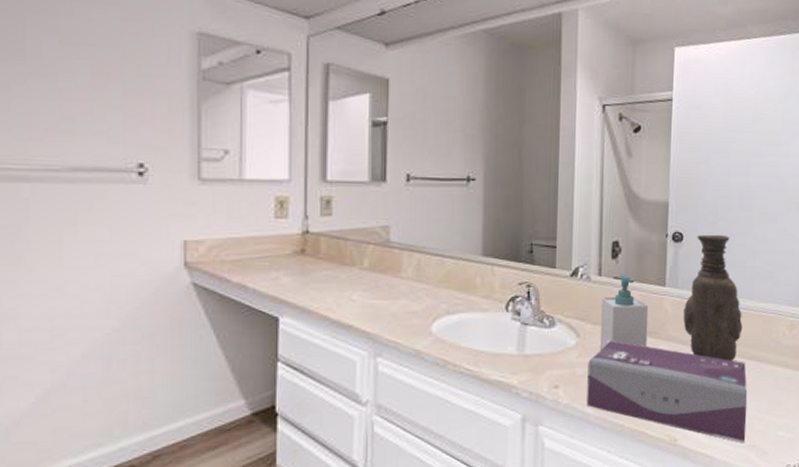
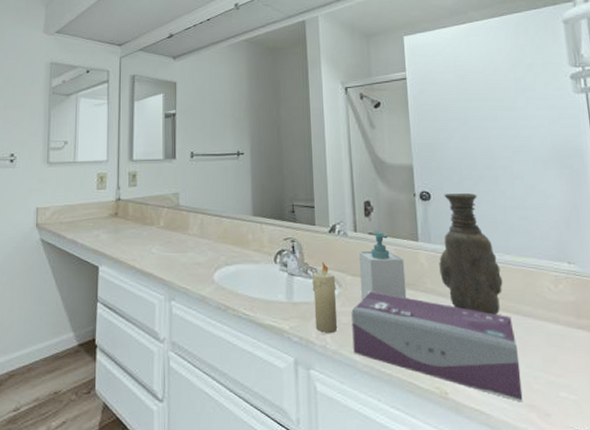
candle: none [547,310,574,386] -> present [312,262,337,333]

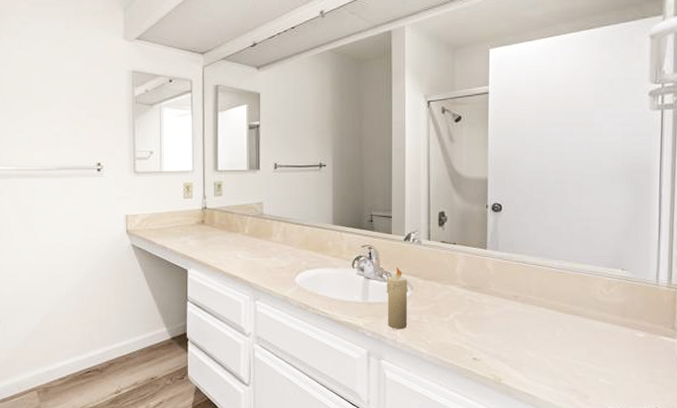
tissue box: present [351,290,523,402] -> none [420,293,567,387]
soap bottle: present [358,230,407,300] -> none [430,239,472,300]
vase: present [439,193,503,315] -> none [504,206,561,314]

